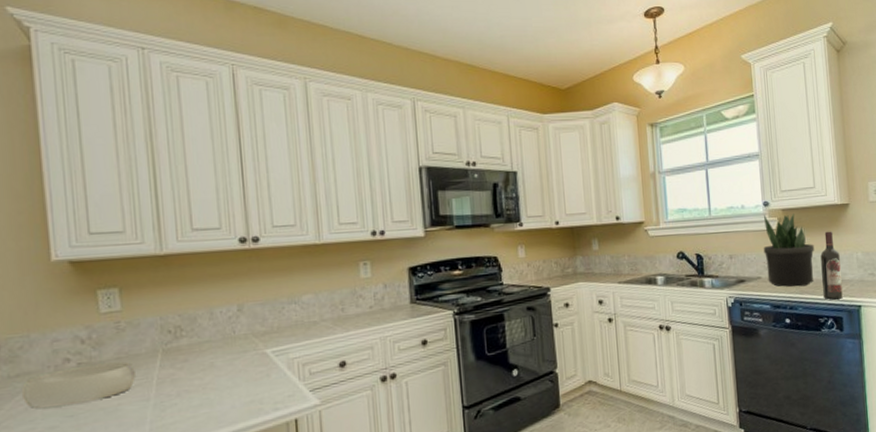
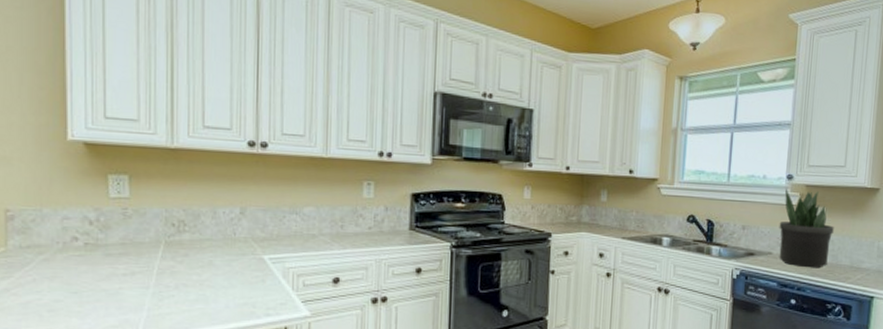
bowl: present [21,361,135,410] -> none [30,246,138,283]
wine bottle: present [820,231,843,300] -> none [834,214,861,287]

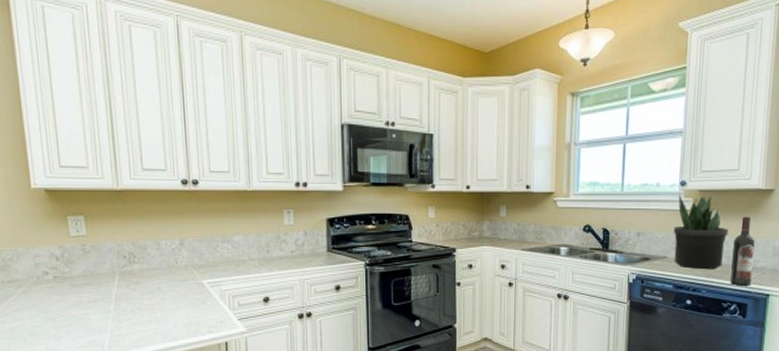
wine bottle: none [834,214,861,287] -> present [729,216,756,286]

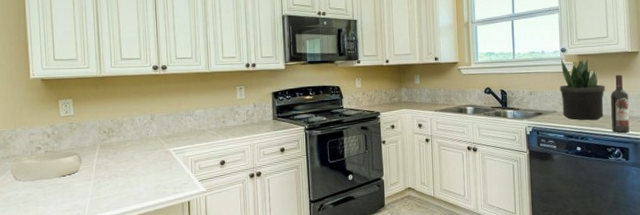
bowl: none [12,278,99,311] -> present [10,151,82,181]

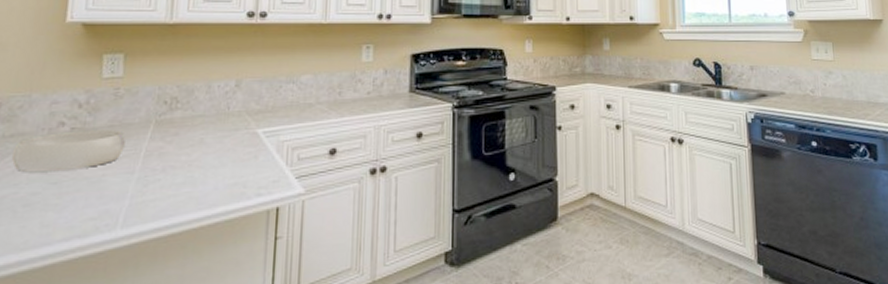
planter: present [559,59,605,121] -> none [787,25,844,107]
wine bottle: present [611,74,630,133] -> none [851,48,877,124]

